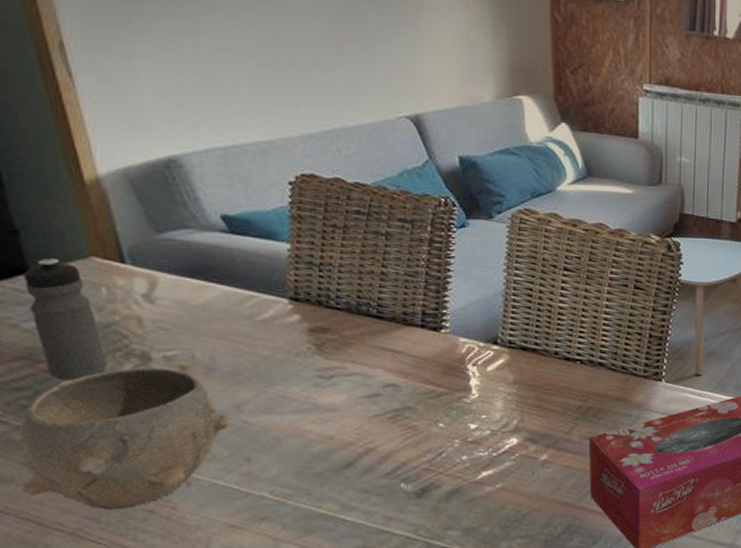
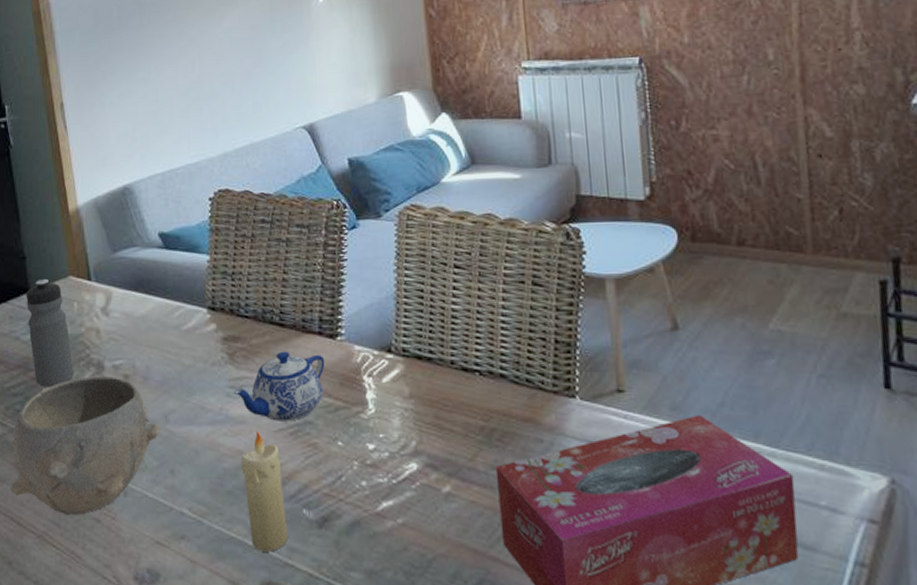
teapot: none [322,342,427,408] -> present [233,351,325,421]
candle: none [331,418,384,523] -> present [241,431,288,552]

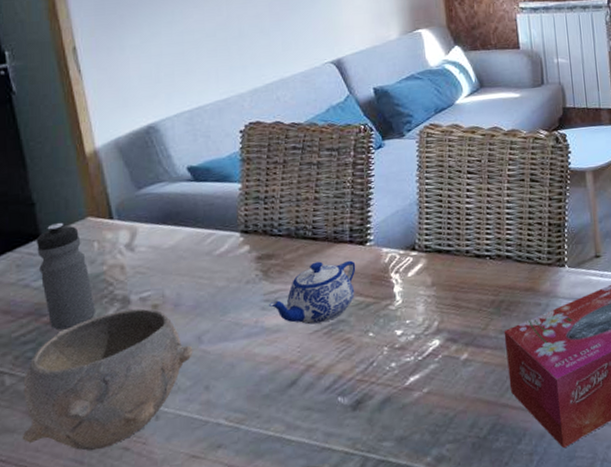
candle: present [241,431,288,552] -> none [277,336,324,443]

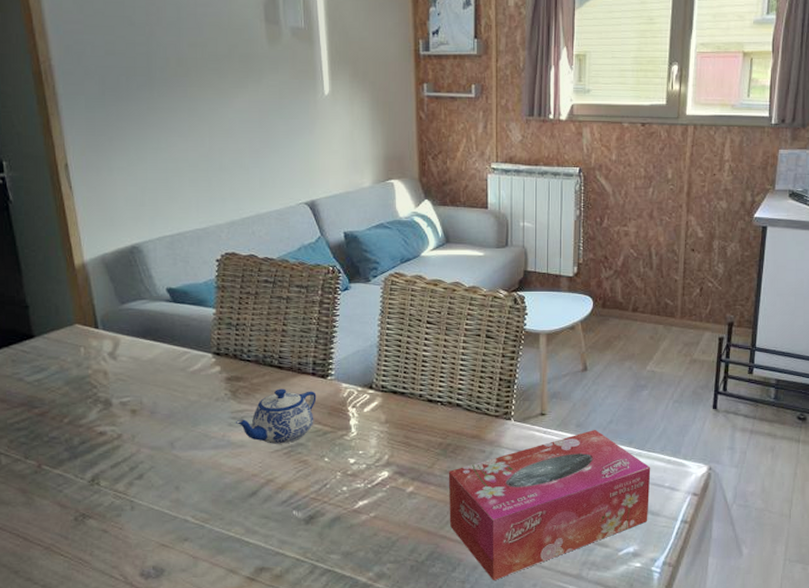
bowl: present [22,308,193,451] -> none [15,412,166,529]
water bottle: present [36,223,97,330] -> none [29,327,82,422]

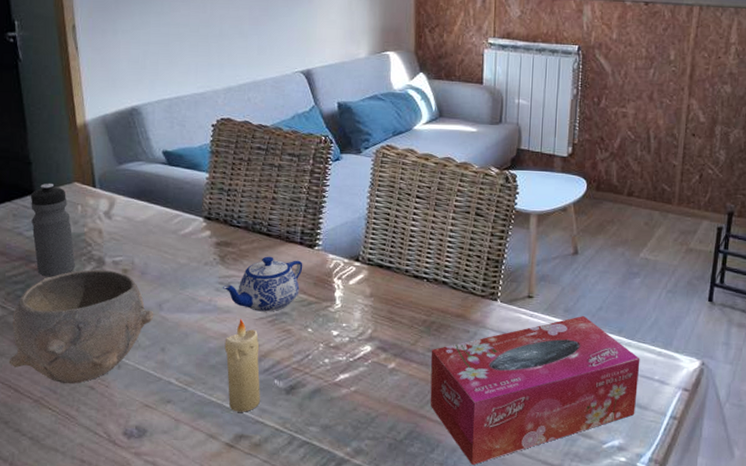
bowl: none [15,412,166,529] -> present [8,269,154,384]
water bottle: none [29,327,82,422] -> present [30,183,76,277]
candle: none [240,453,279,545] -> present [224,319,260,412]

